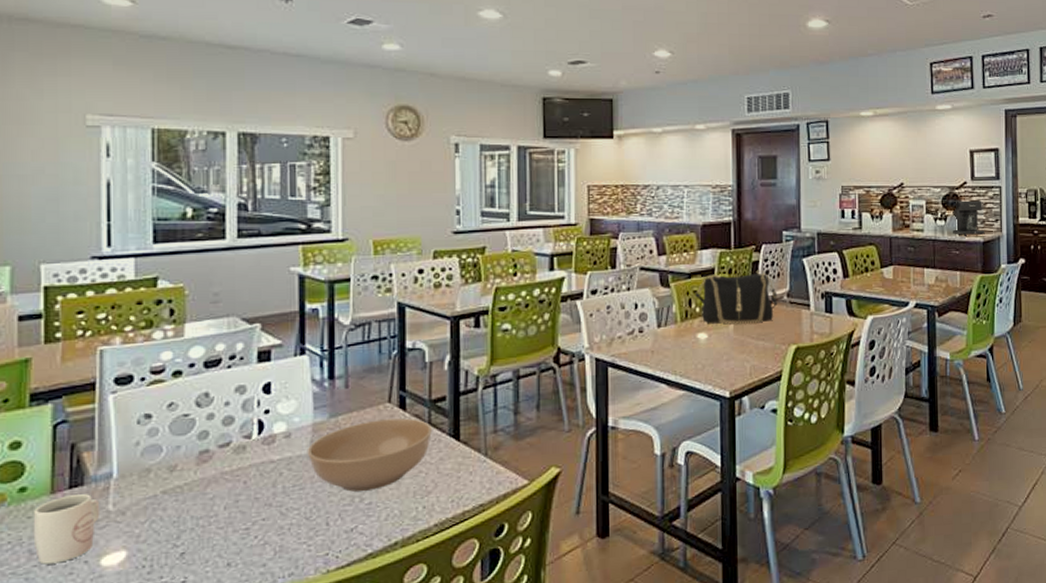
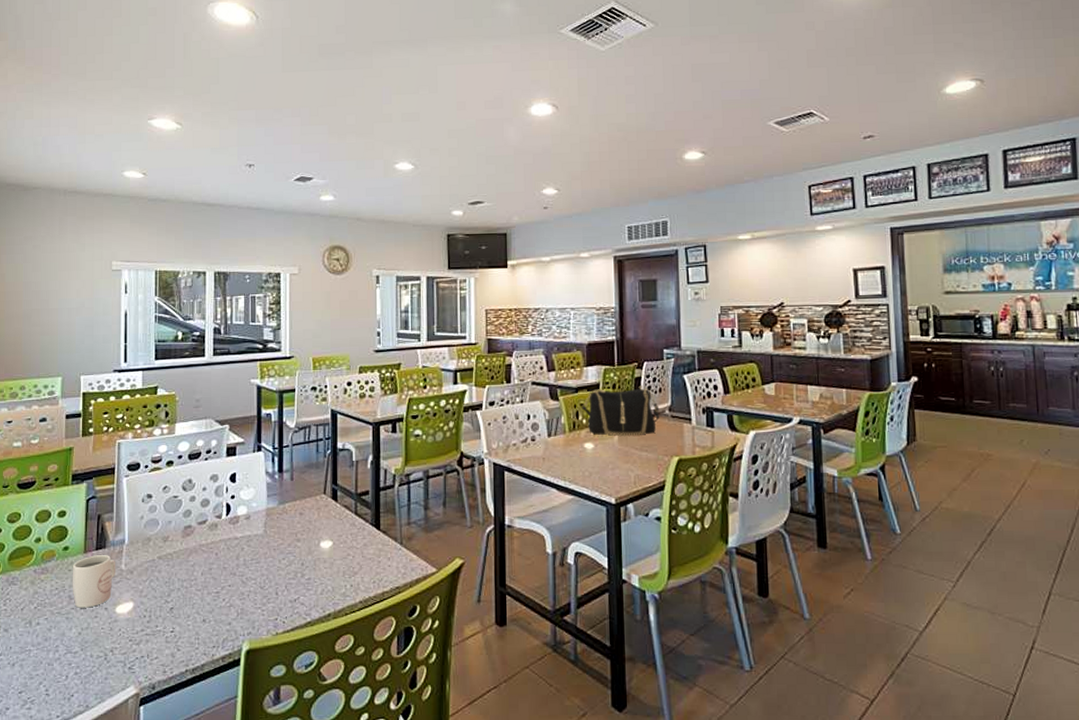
bowl: present [307,418,433,492] -> none [262,508,359,568]
coffee maker: present [952,200,985,235] -> none [836,318,872,353]

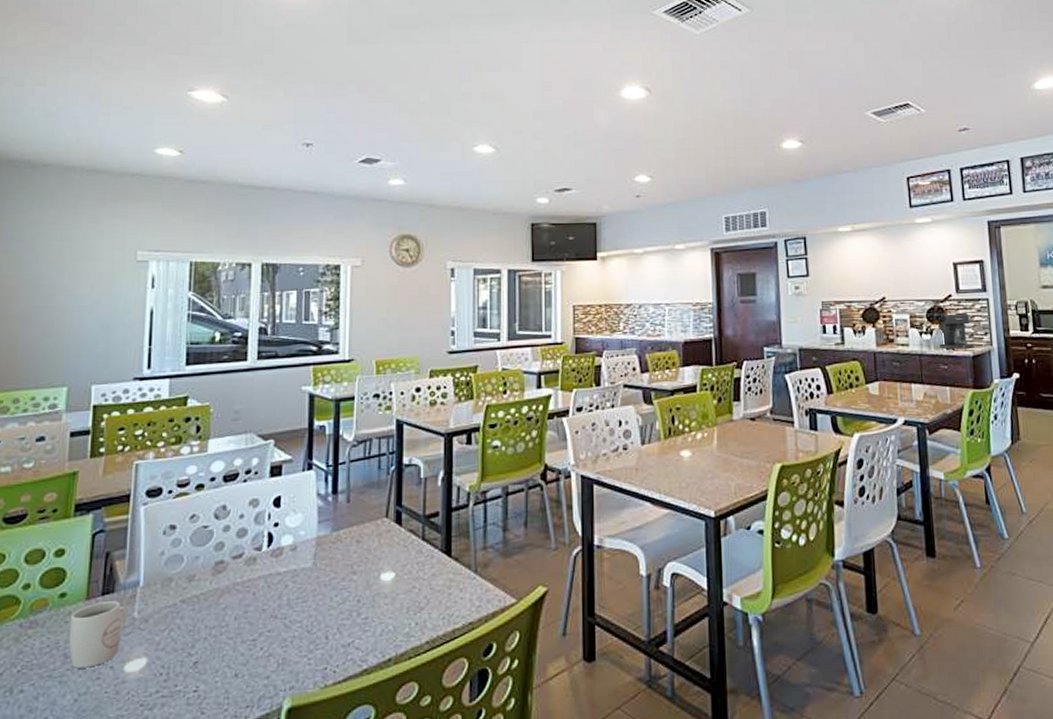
handbag: present [582,385,660,437] -> none [678,386,761,443]
coffee maker: none [836,318,872,353] -> present [938,313,974,349]

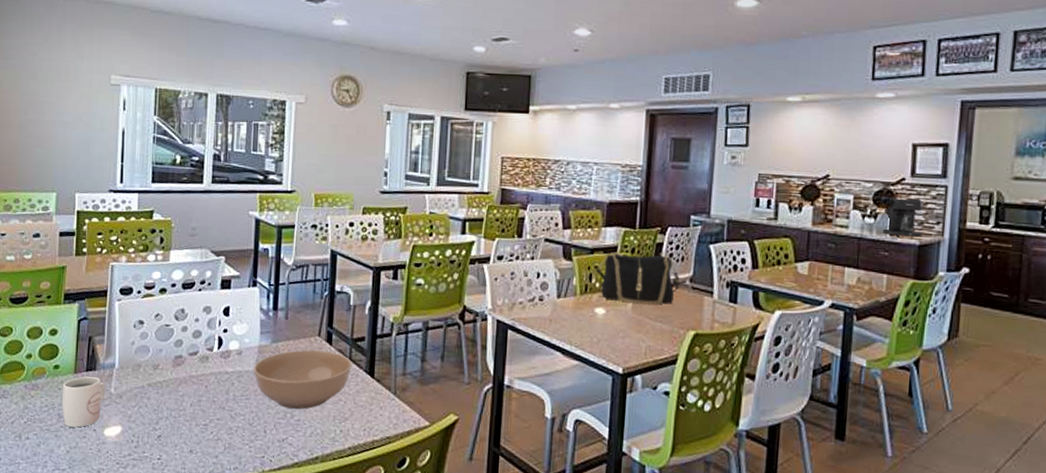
bowl: none [310,533,427,606] -> present [253,350,353,409]
handbag: none [678,386,761,443] -> present [596,251,680,306]

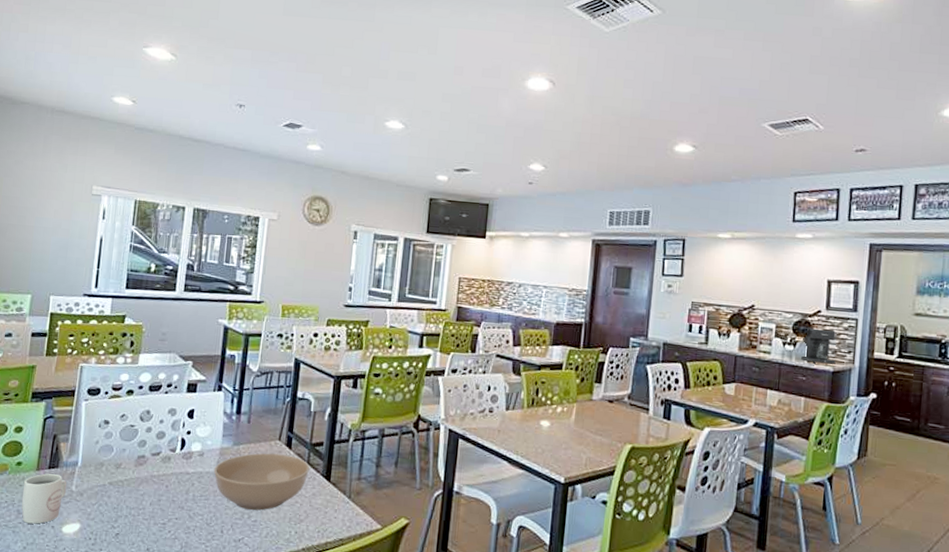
handbag: present [596,251,680,306] -> none [542,368,619,420]

